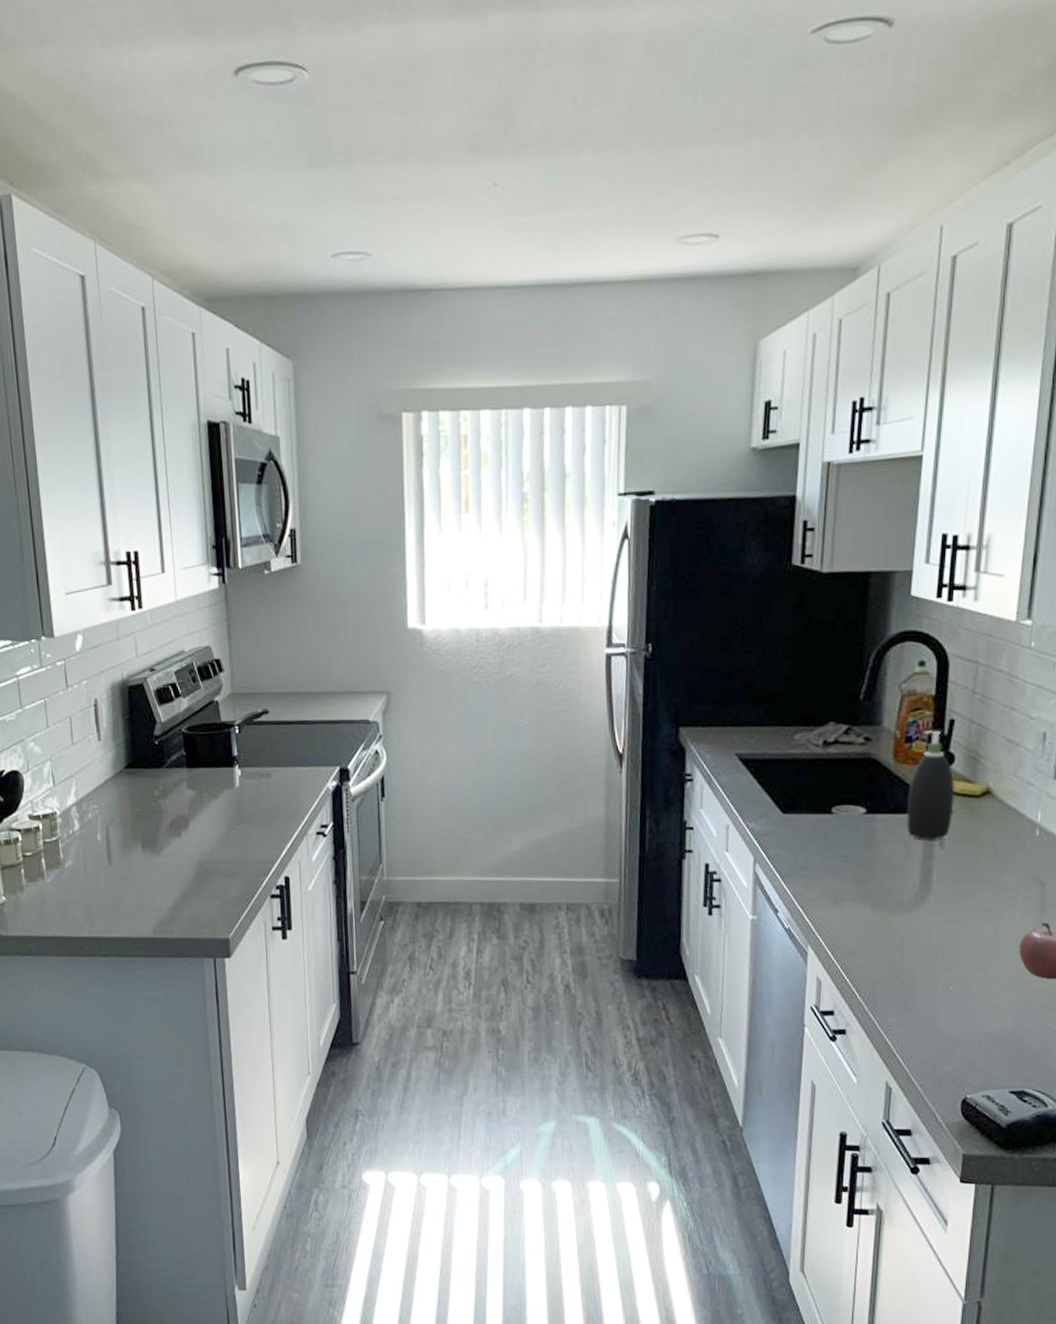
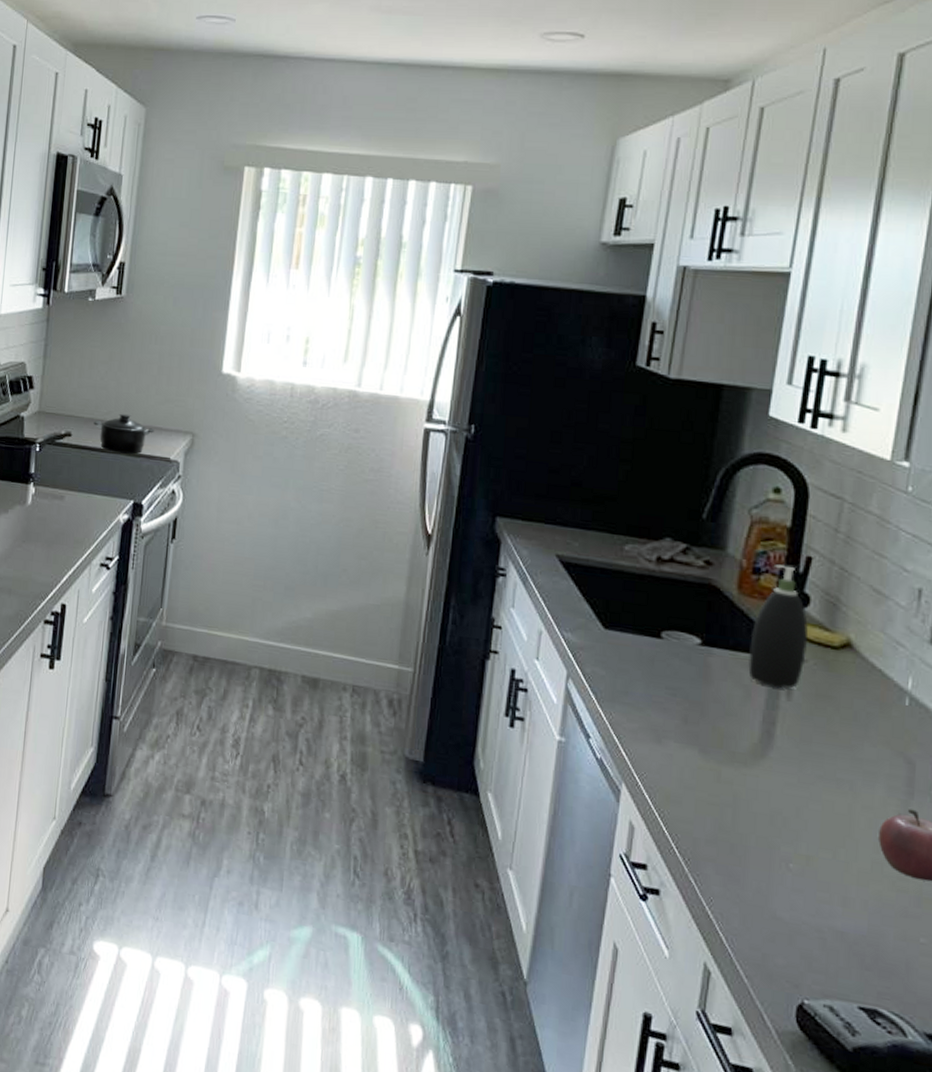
saucepan: none [289,682,350,723] -> present [93,413,155,454]

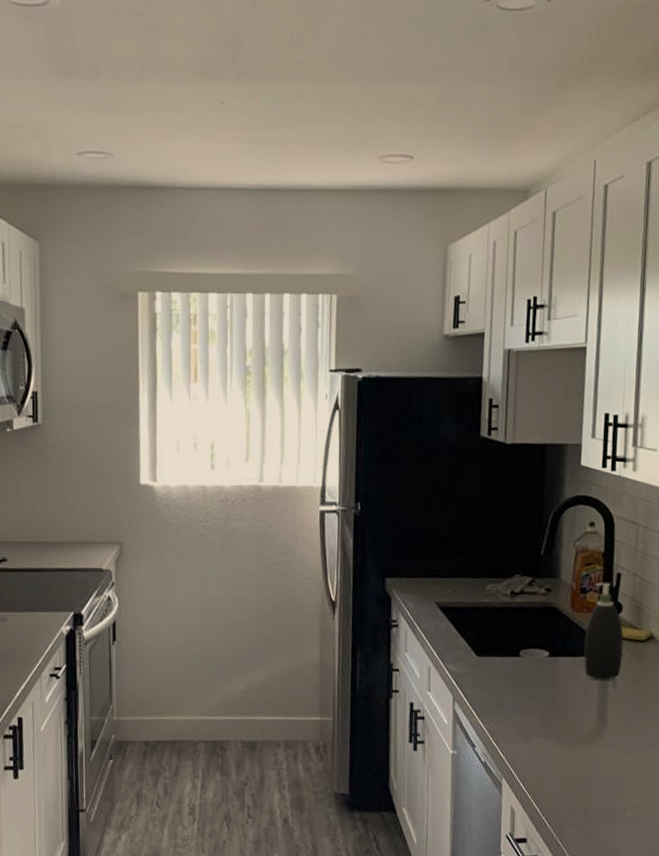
saucepan: present [93,413,155,454] -> none [27,533,85,570]

